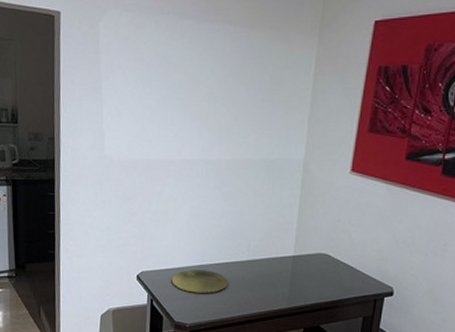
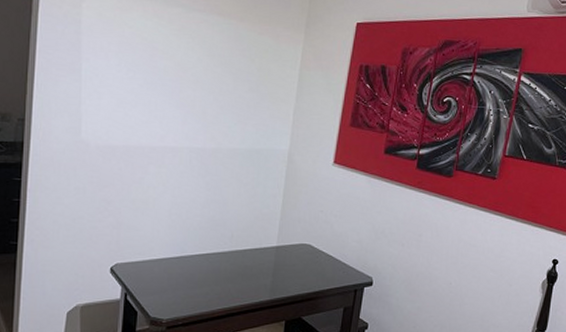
plate: present [171,270,229,293] -> none [148,261,210,286]

